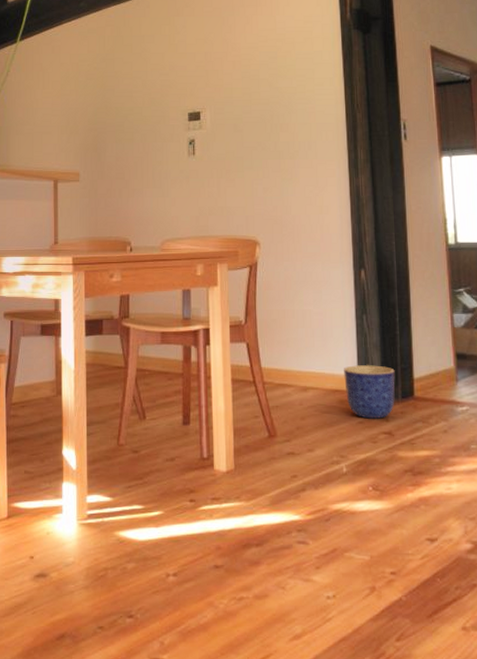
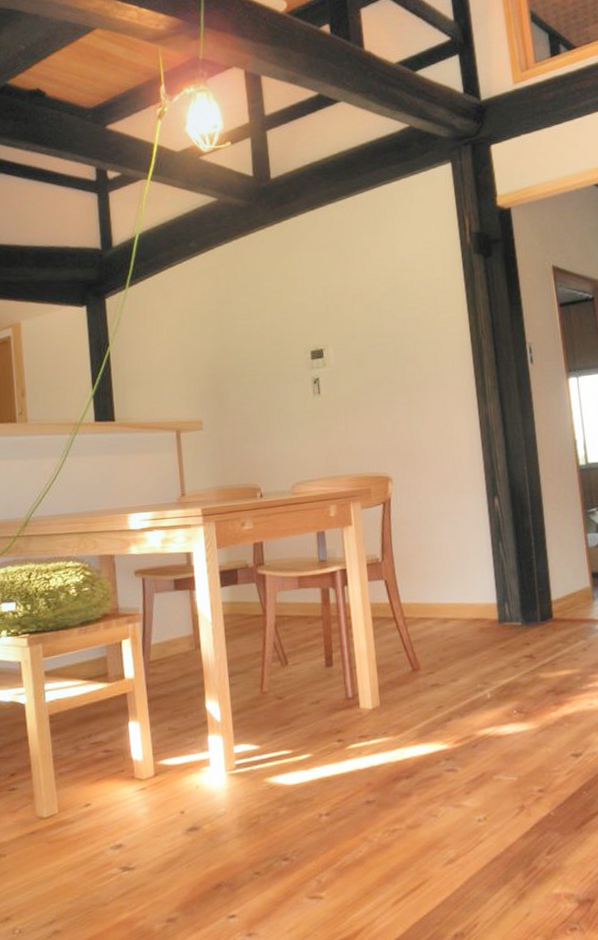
planter: present [344,365,395,419] -> none [483,591,535,644]

